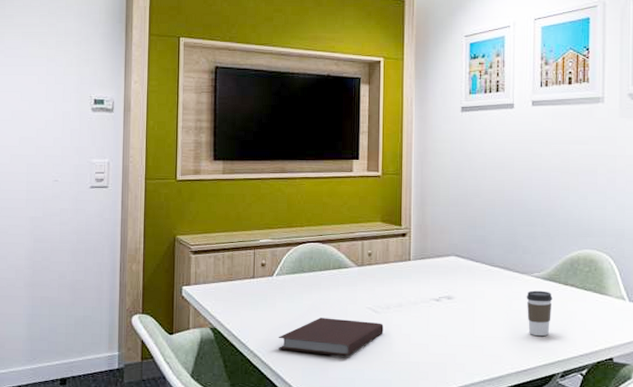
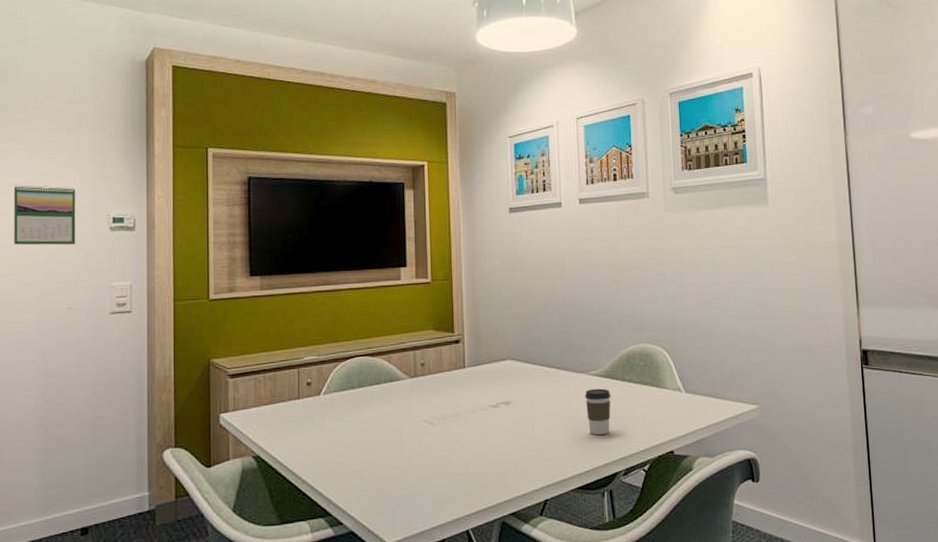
calendar: none [10,66,63,123] -> present [14,185,76,245]
notebook: present [278,318,384,356] -> none [328,434,441,475]

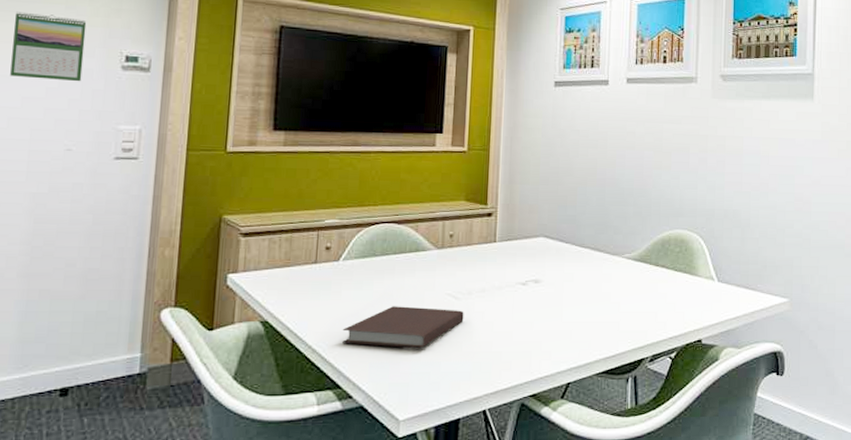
notebook: none [328,434,441,475] -> present [342,306,464,348]
coffee cup: present [585,388,611,435] -> none [616,272,643,319]

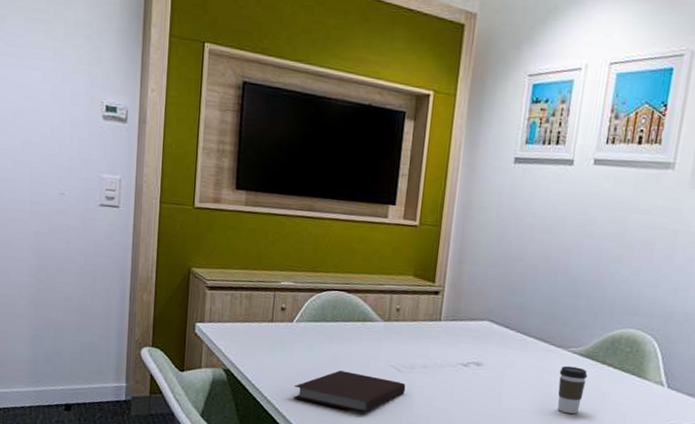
calendar: present [10,11,87,82] -> none [12,56,72,129]
coffee cup: none [616,272,643,319] -> present [557,365,588,414]

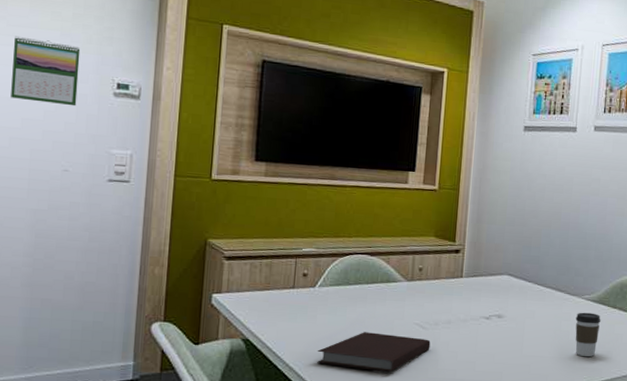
calendar: none [12,56,72,129] -> present [11,36,81,107]

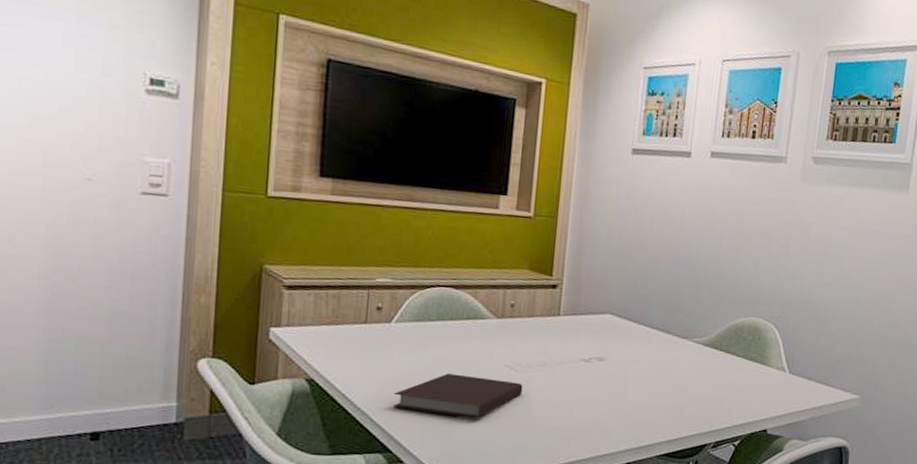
calendar: present [11,36,81,107] -> none [16,14,103,104]
coffee cup: present [575,312,601,357] -> none [683,356,712,404]

